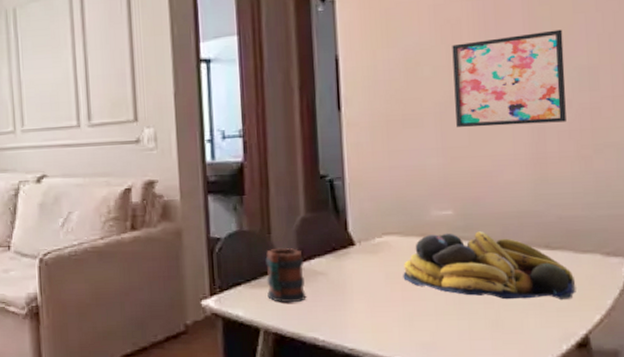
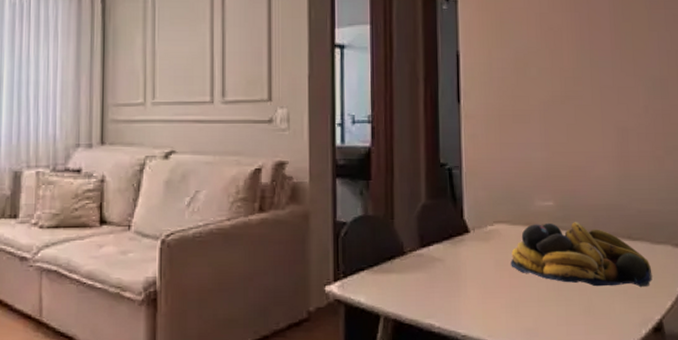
mug: present [265,247,306,303] -> none [388,233,425,289]
wall art: present [452,29,566,128] -> none [554,44,644,126]

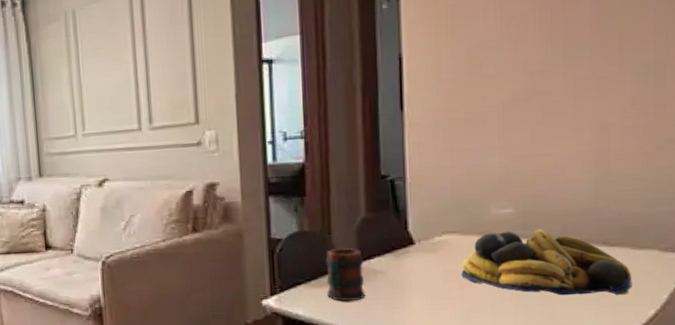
mug: none [388,233,425,289] -> present [325,247,366,302]

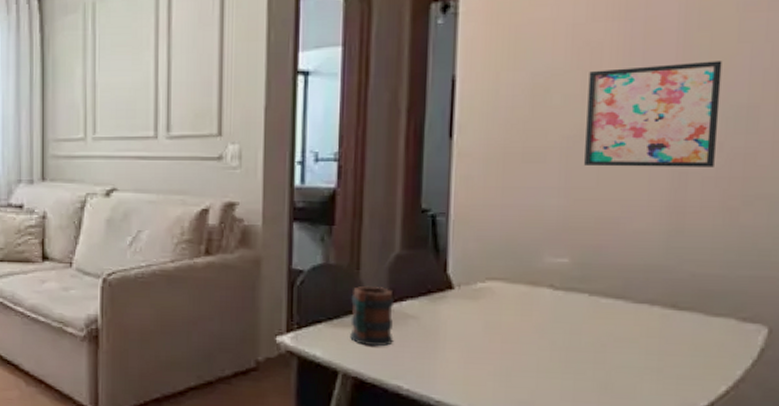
fruit bowl: present [461,229,632,296] -> none [504,283,702,367]
wall art: none [517,24,631,126] -> present [584,61,722,167]

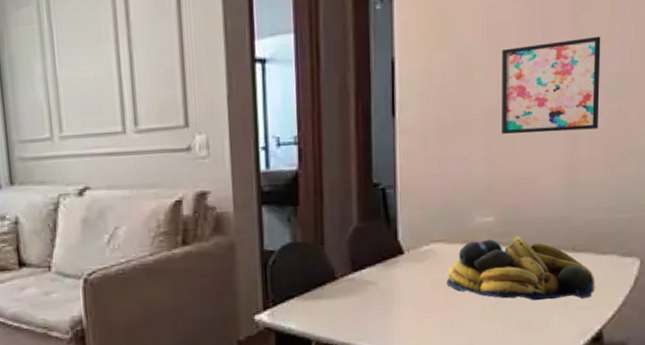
mug: present [350,286,393,347] -> none [318,258,357,314]
fruit bowl: none [504,283,702,367] -> present [447,236,595,301]

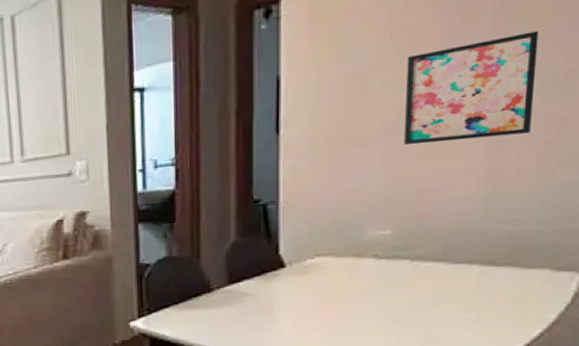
fruit bowl: present [447,236,595,301] -> none [333,250,518,316]

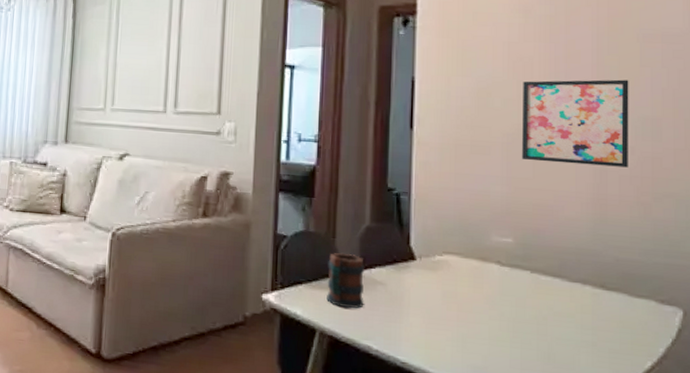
mug: none [194,271,233,323] -> present [327,253,364,309]

